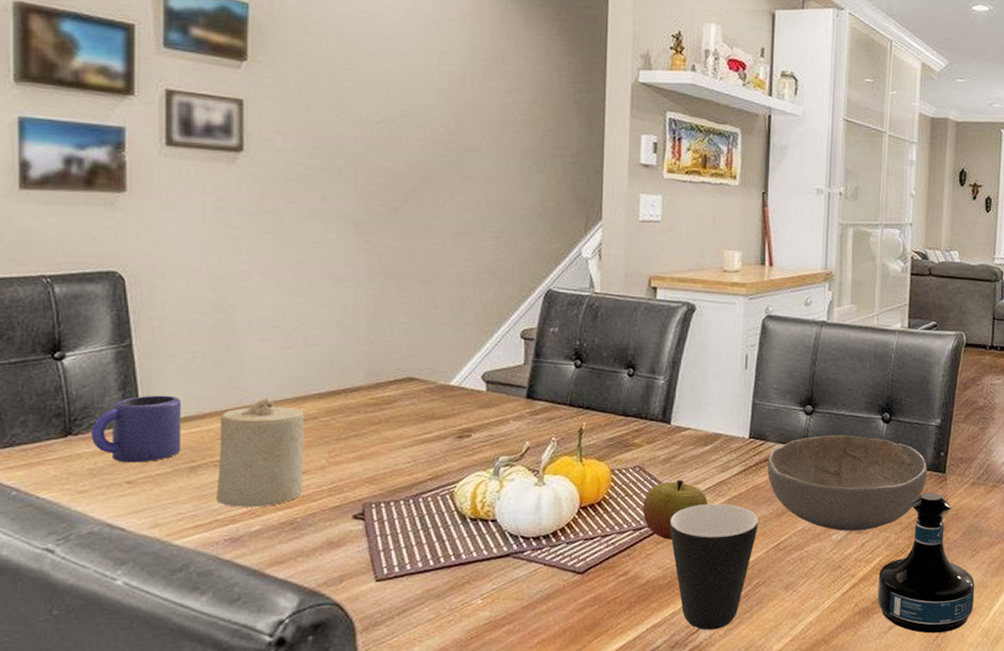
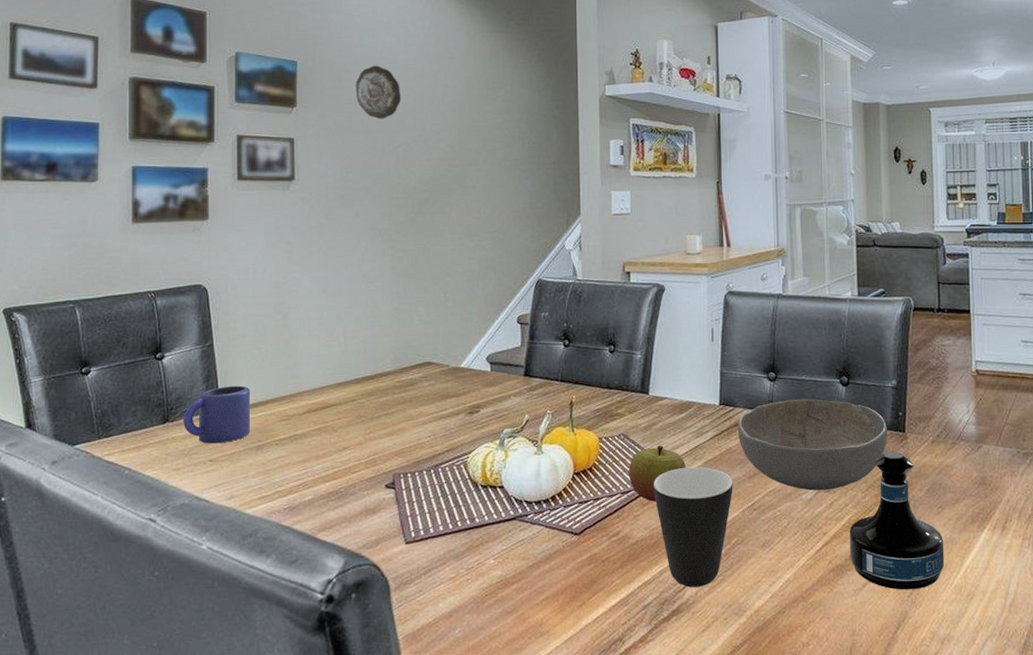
candle: present [216,398,304,507] -> none [278,384,345,480]
decorative plate: none [326,18,386,86] -> present [355,65,401,119]

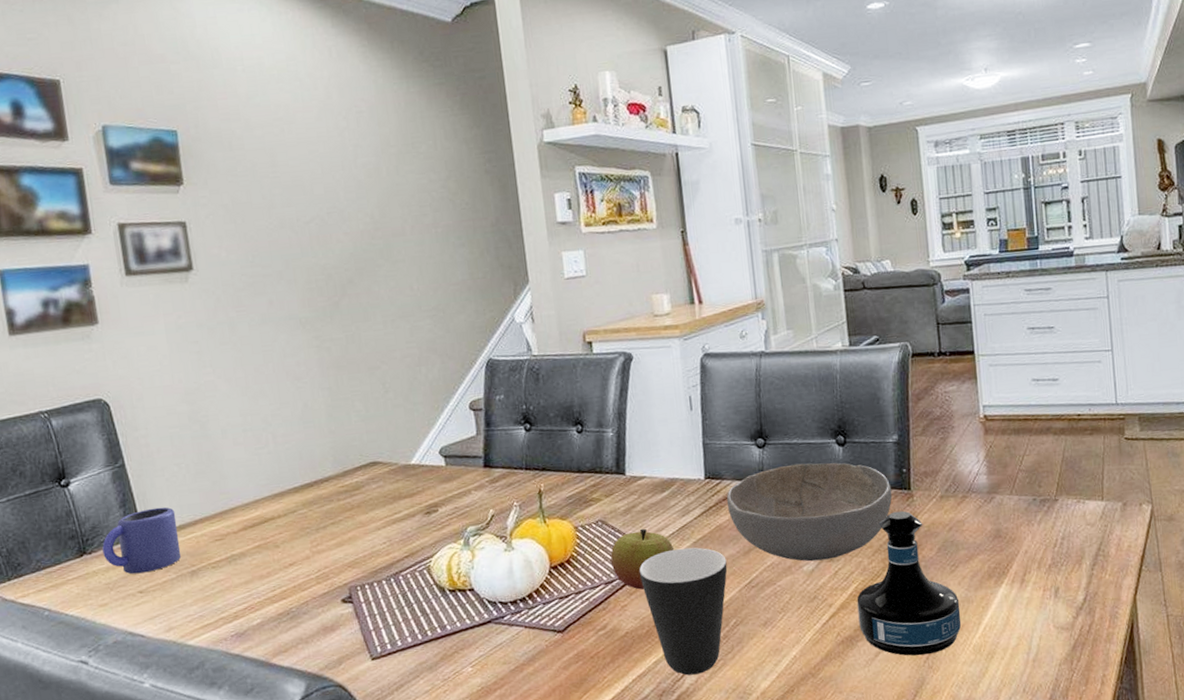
decorative plate: present [355,65,401,119] -> none [249,127,306,191]

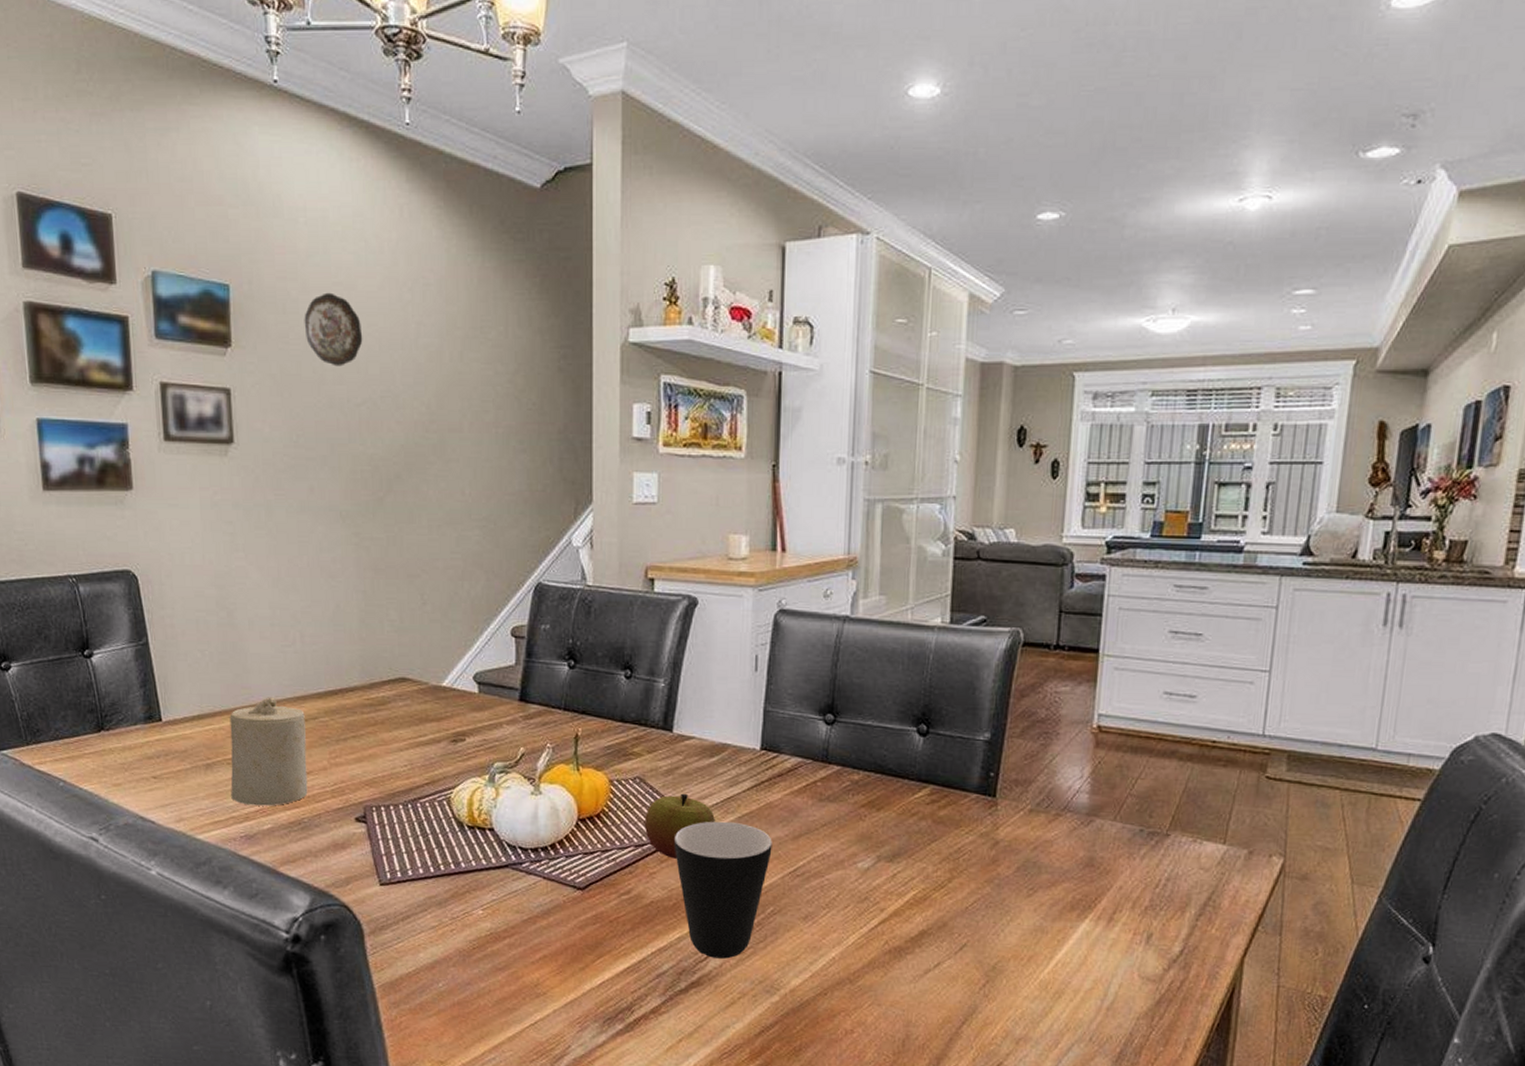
mug: present [102,507,182,575] -> none [120,693,198,759]
candle: none [210,498,294,604] -> present [229,697,308,806]
decorative plate: none [249,127,306,191] -> present [304,292,363,367]
bowl: present [727,462,892,562] -> none [782,748,974,860]
tequila bottle: present [857,510,962,656] -> none [911,819,1032,982]

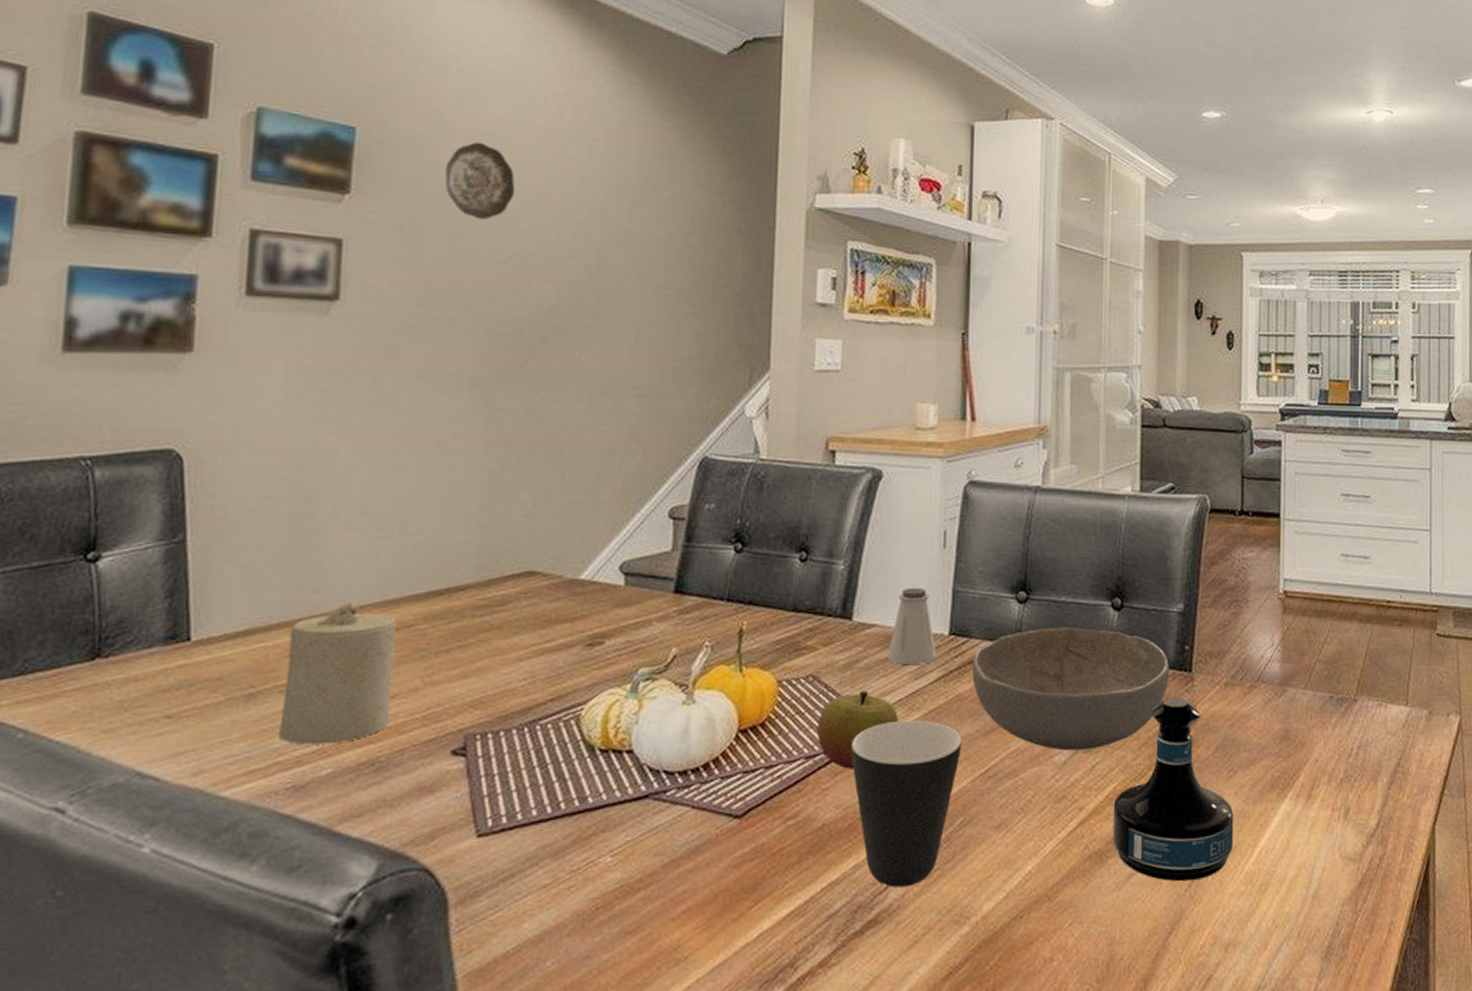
saltshaker: none [704,705,749,774] -> present [886,587,937,664]
bowl: none [782,748,974,860] -> present [972,627,1170,751]
tequila bottle: none [911,819,1032,982] -> present [1113,697,1234,882]

